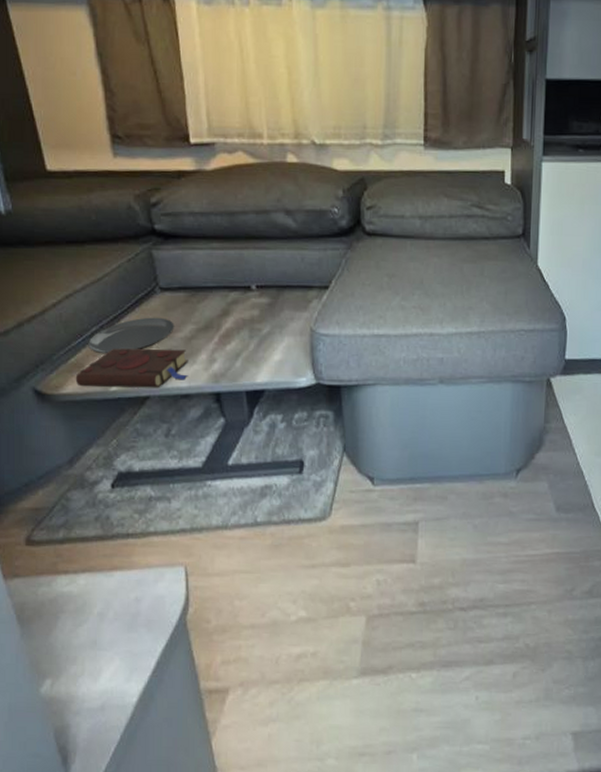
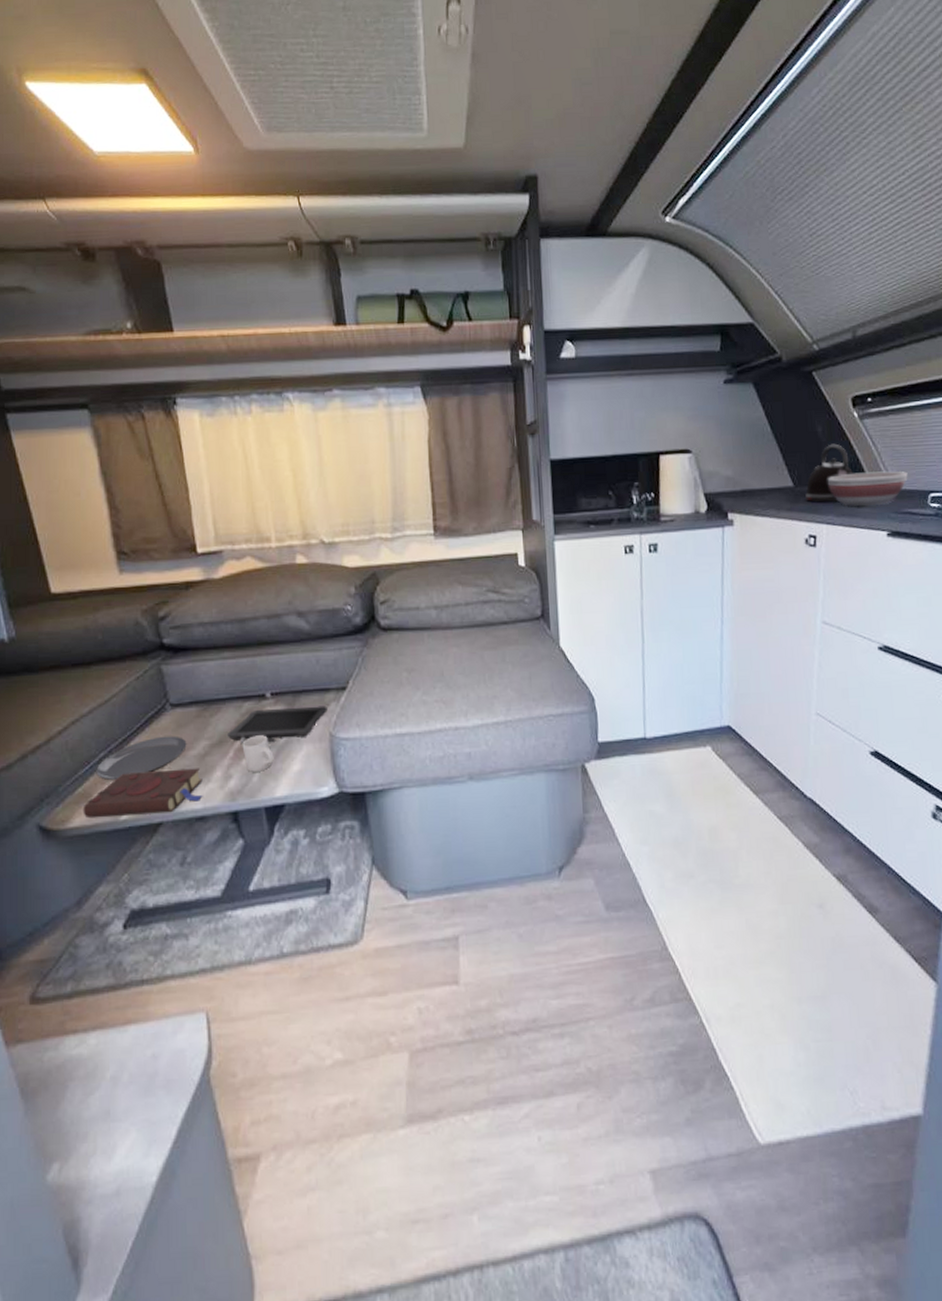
tablet: none [214,300,310,331] -> present [228,705,328,743]
mug: none [227,324,257,358] -> present [242,735,274,772]

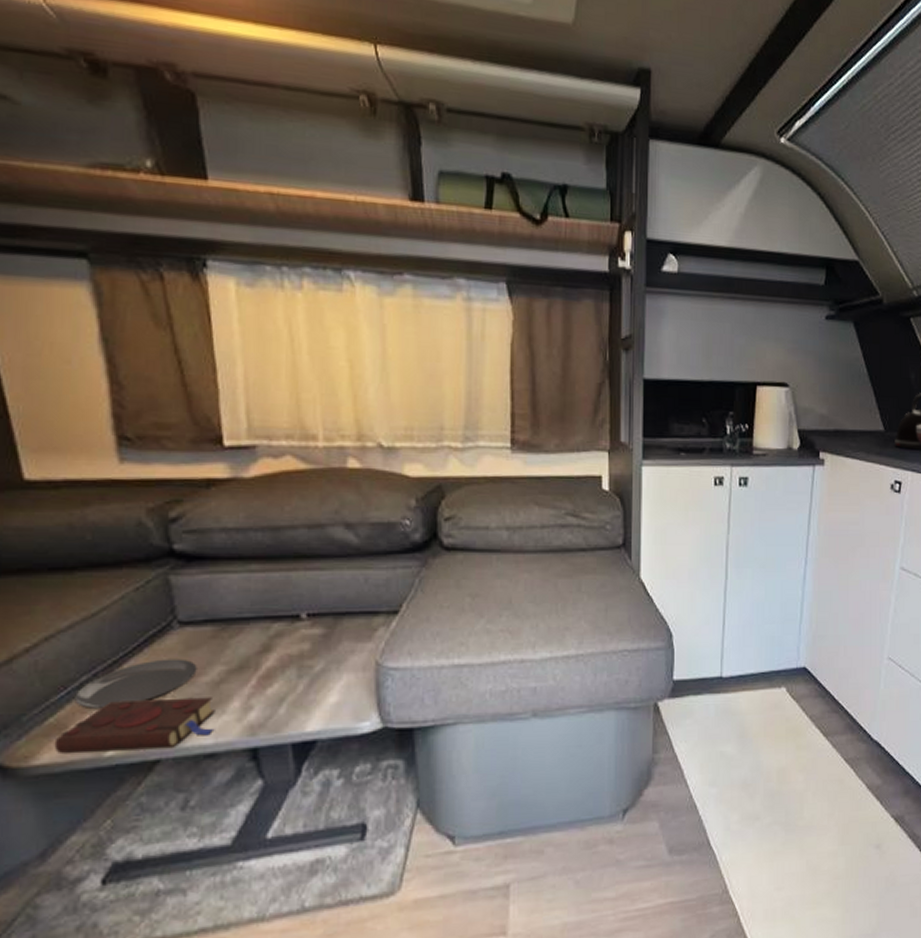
tablet: present [228,705,328,743] -> none [250,630,375,670]
mug: present [242,735,274,772] -> none [267,661,307,703]

